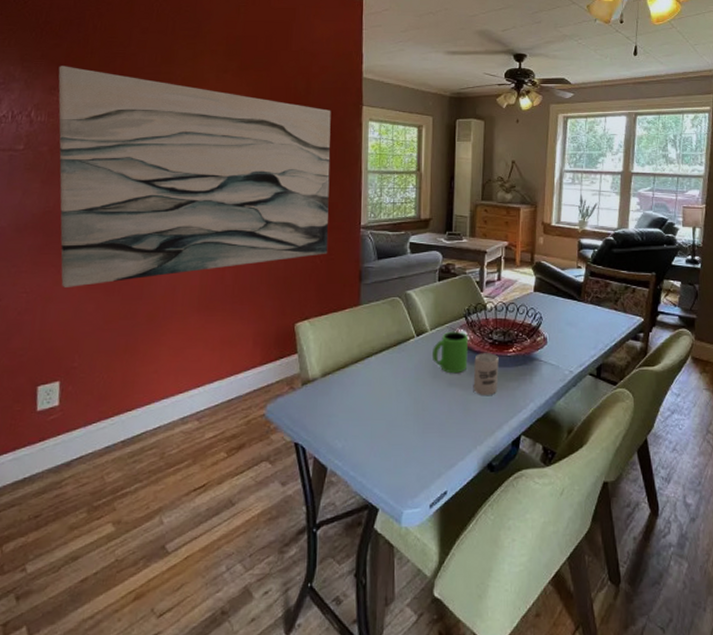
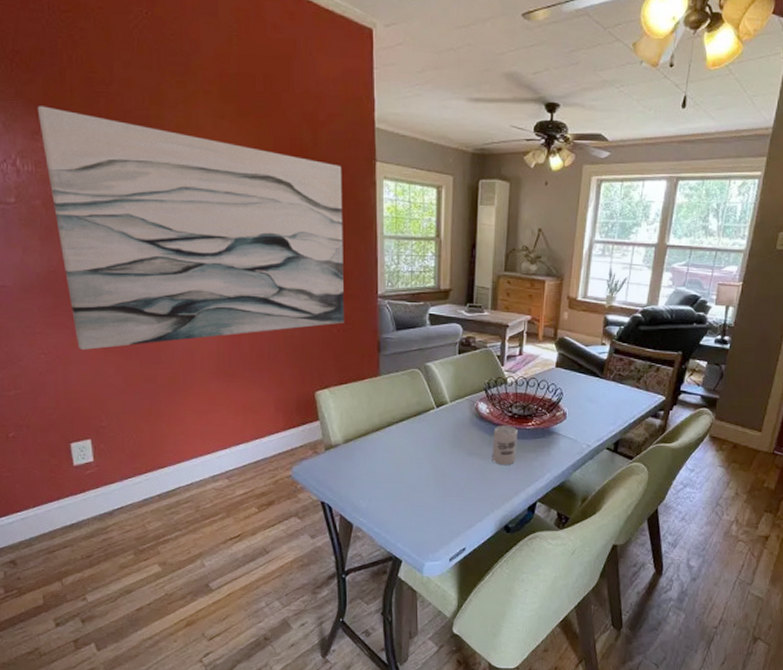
mug: present [433,331,468,374] -> none [452,403,487,444]

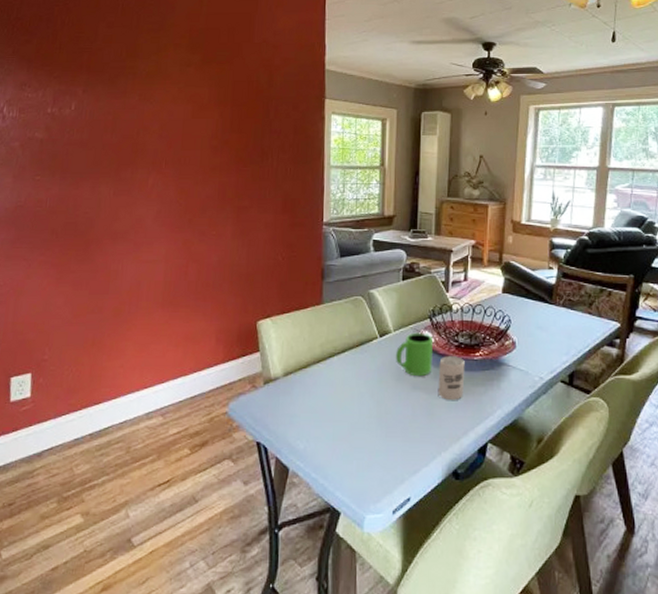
wall art: present [37,106,345,350] -> none [28,62,294,281]
mug: none [452,403,487,444] -> present [396,332,432,377]

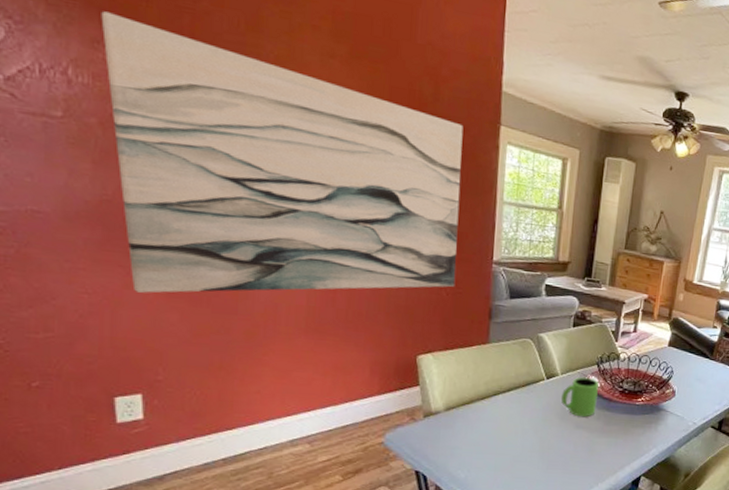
wall art: none [28,62,294,281] -> present [101,11,464,293]
cup: present [438,356,465,400] -> none [599,400,627,439]

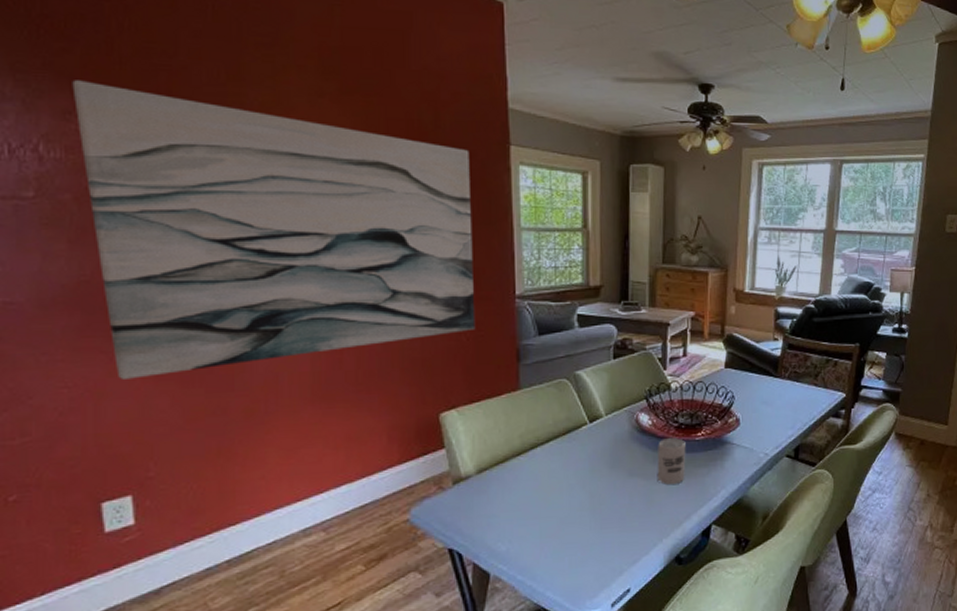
mug: present [561,377,599,417] -> none [609,415,650,463]
cup: none [599,400,627,439] -> present [657,438,686,485]

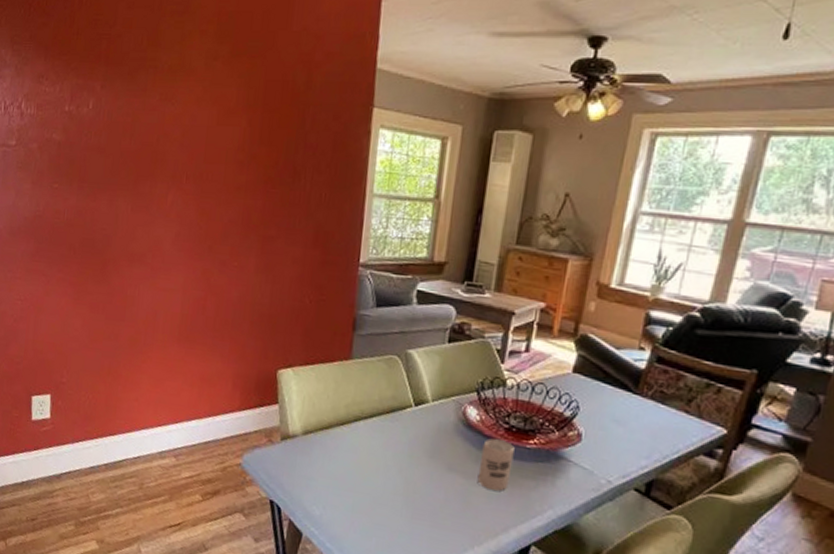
wall art: present [72,80,476,379] -> none [46,49,335,300]

